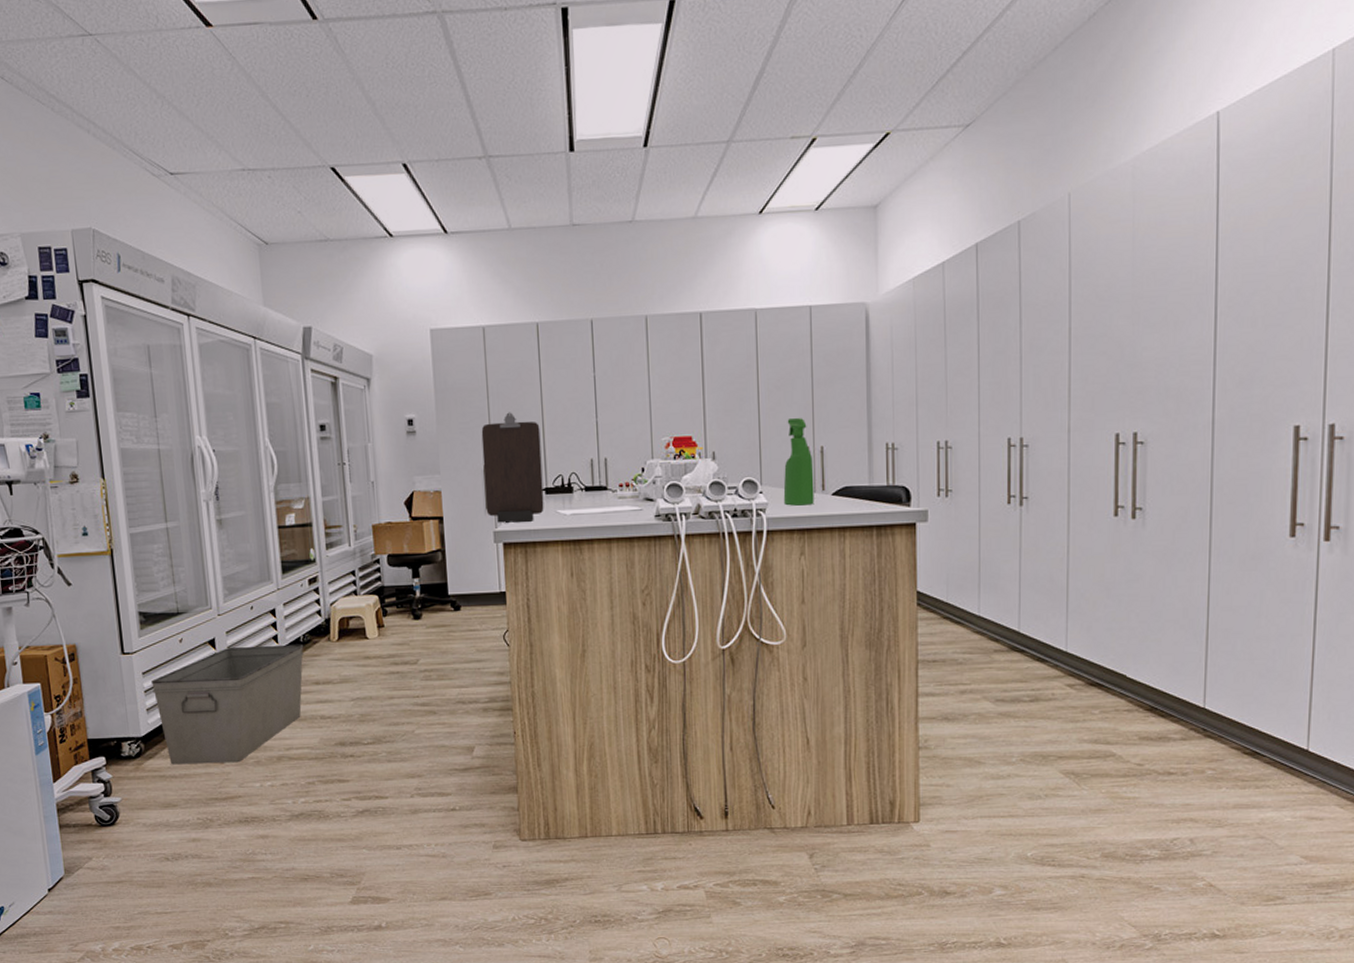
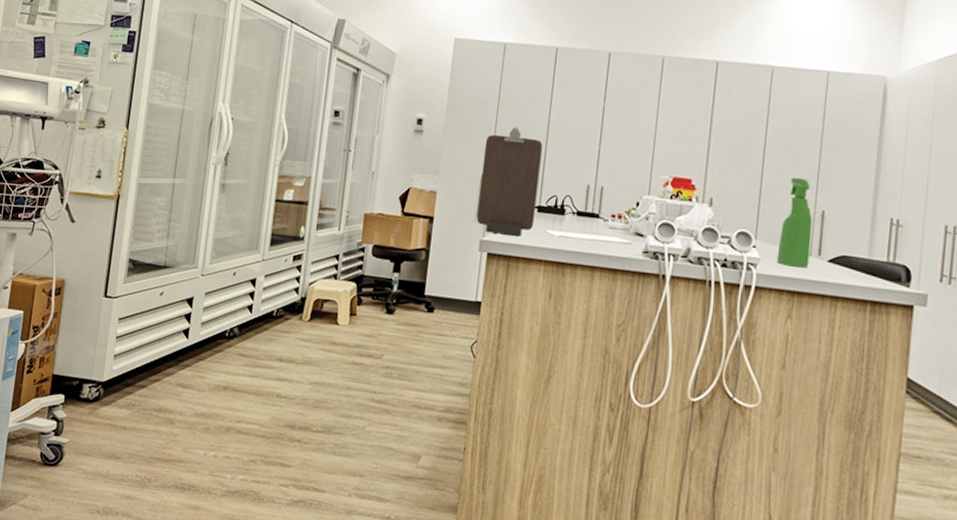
storage bin: present [151,644,304,765] -> none [123,309,276,426]

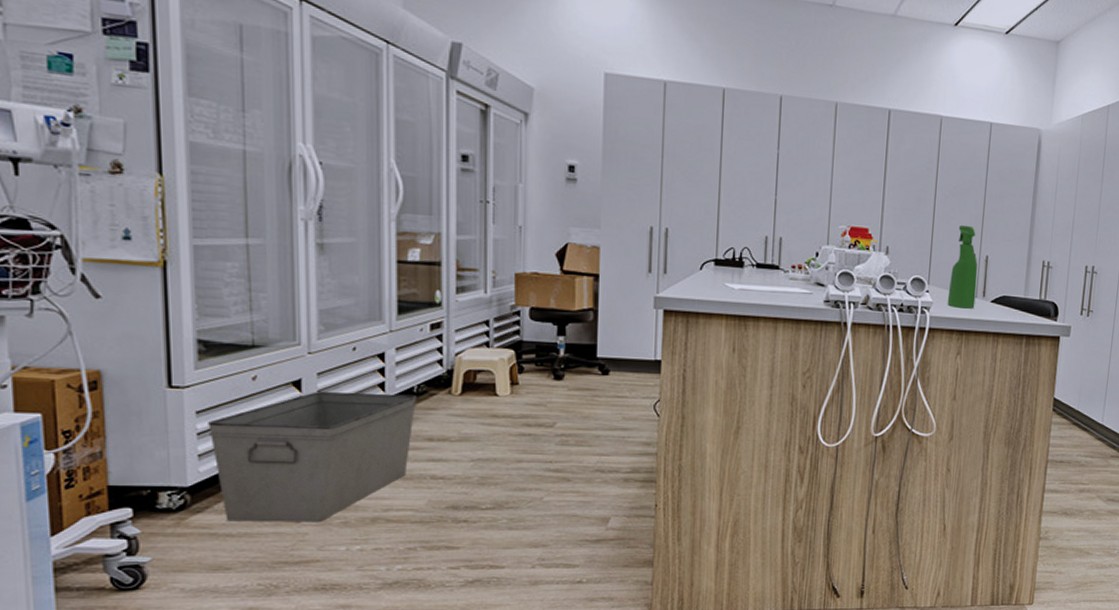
storage bin: none [123,309,276,426] -> present [208,392,418,523]
clipboard: present [476,127,543,236] -> none [648,175,716,291]

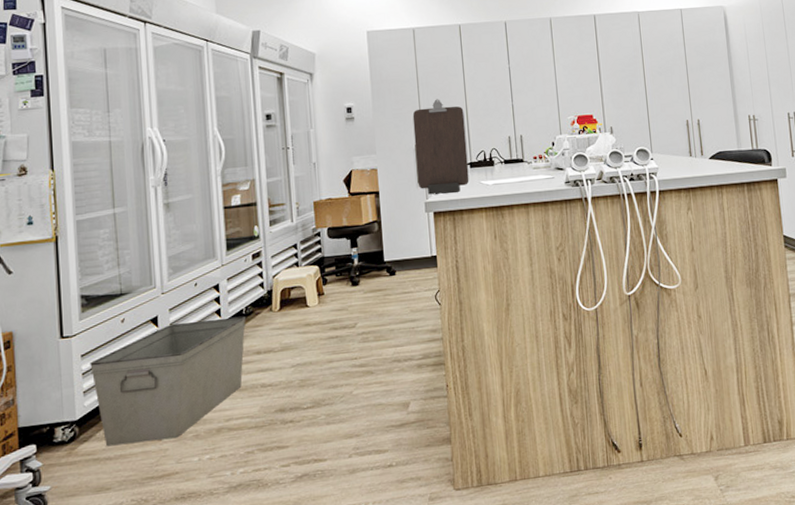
clipboard: none [648,175,716,291] -> present [412,99,469,195]
spray bottle: present [947,225,978,309] -> none [669,97,696,169]

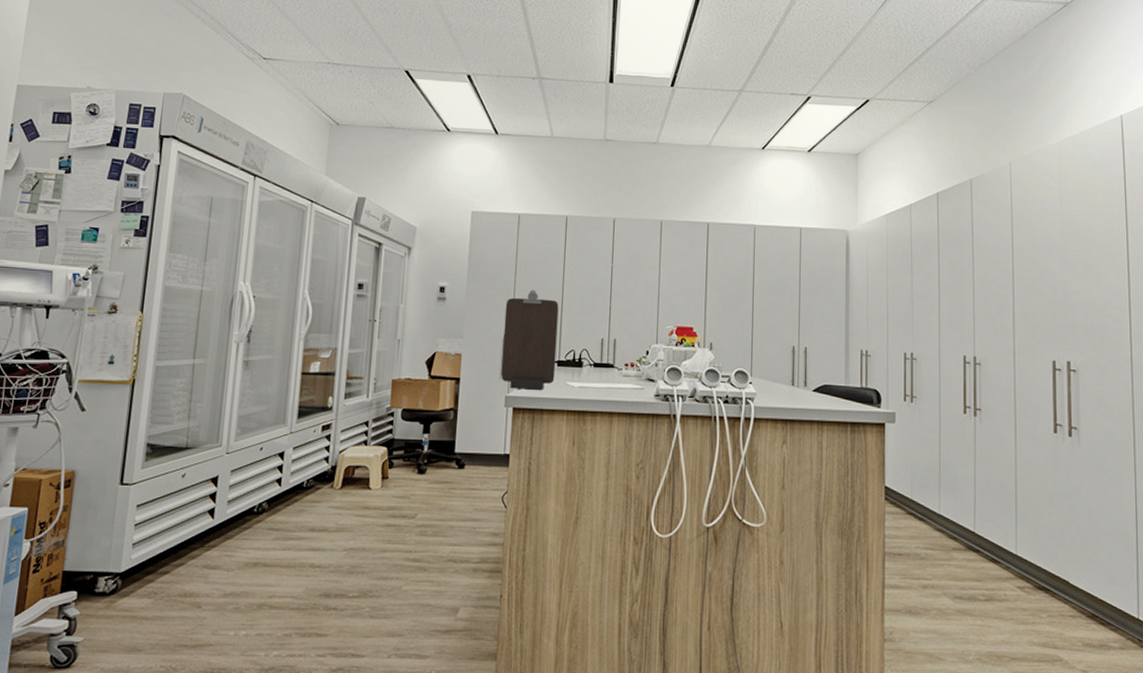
storage bin: present [90,316,246,447] -> none [143,487,306,608]

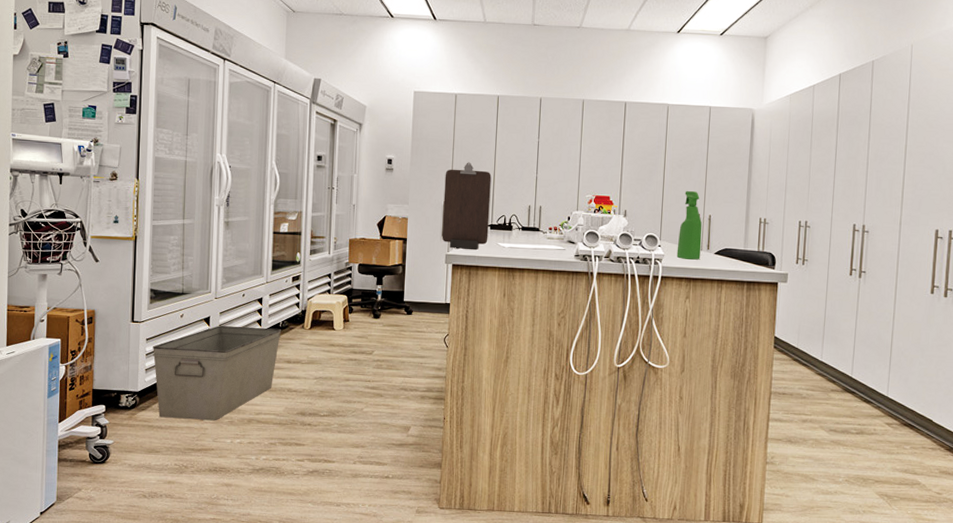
storage bin: none [143,487,306,608] -> present [152,326,282,421]
spray bottle: none [770,320,798,398] -> present [676,191,702,260]

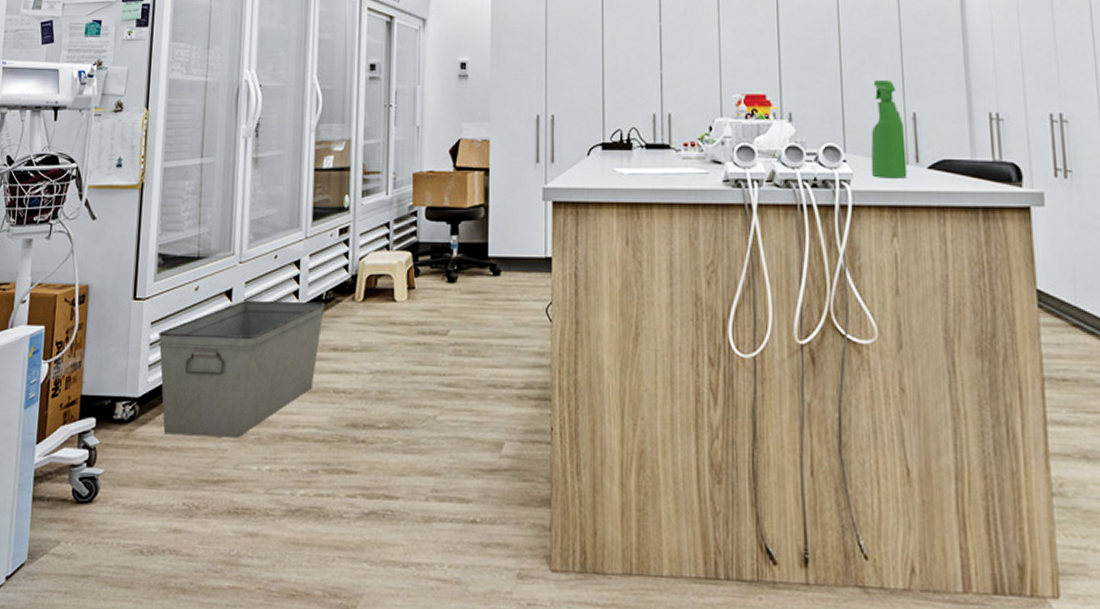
clipboard: present [442,162,492,250] -> none [536,60,600,179]

